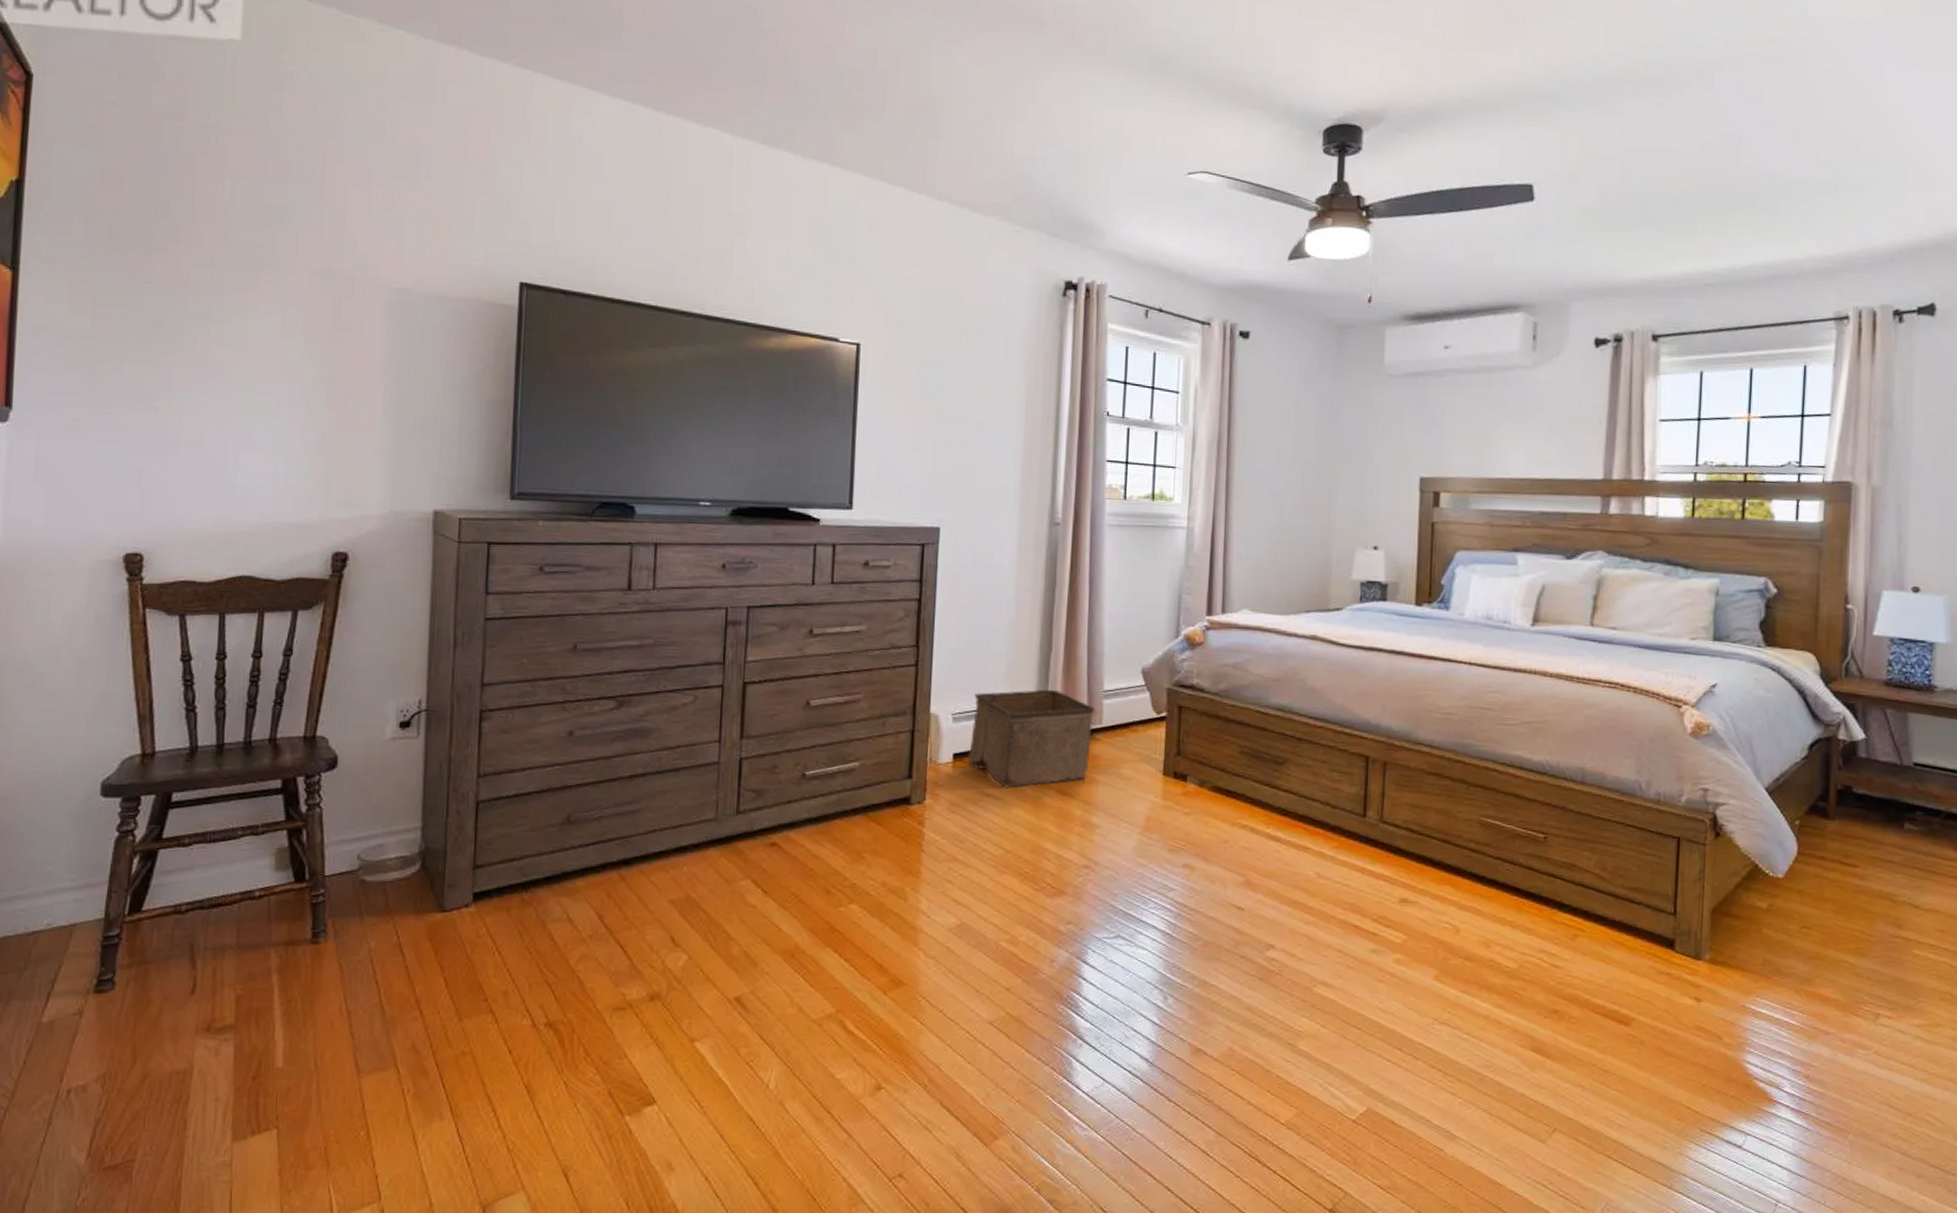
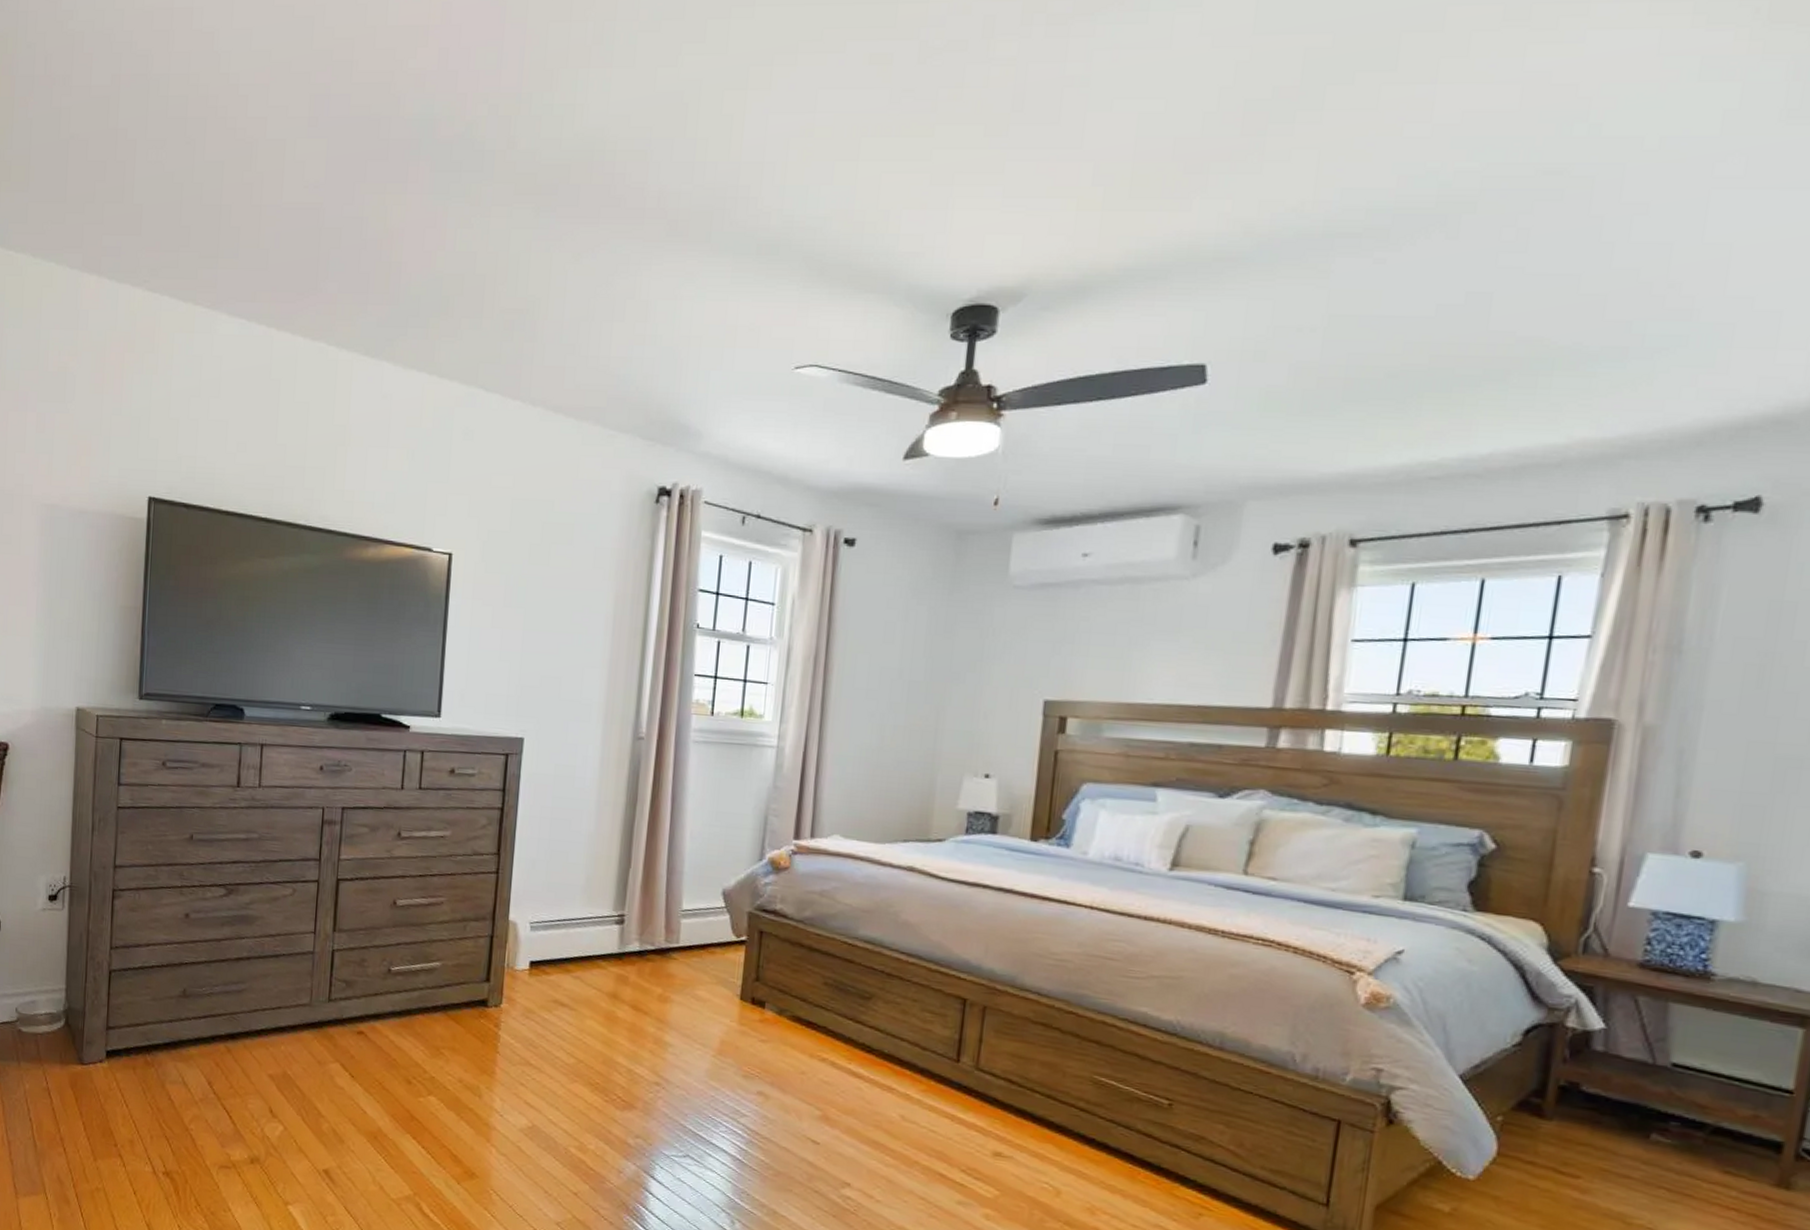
storage bin: present [967,689,1096,789] -> none [543,903,673,1000]

